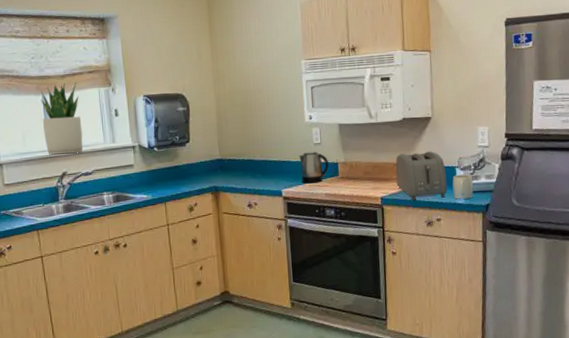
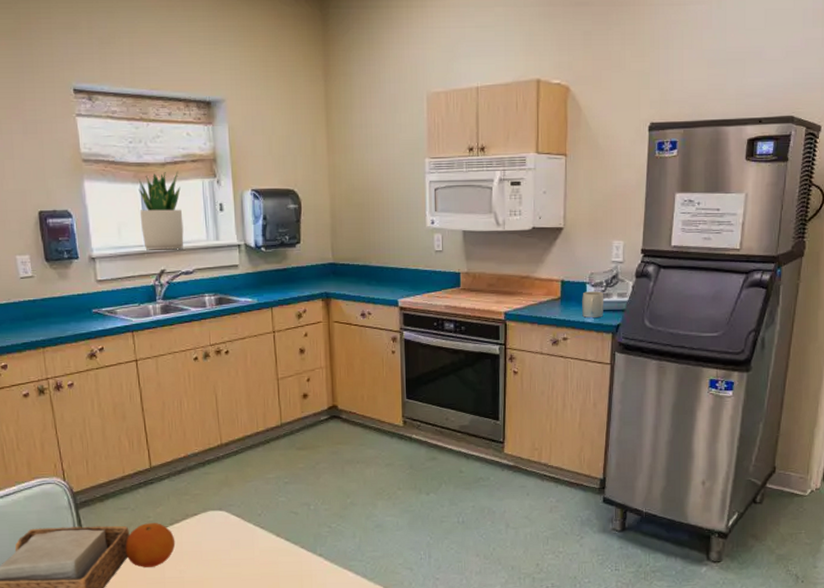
kettle: present [299,151,329,184] -> none [418,259,450,294]
toaster: present [395,151,448,200] -> none [521,264,576,316]

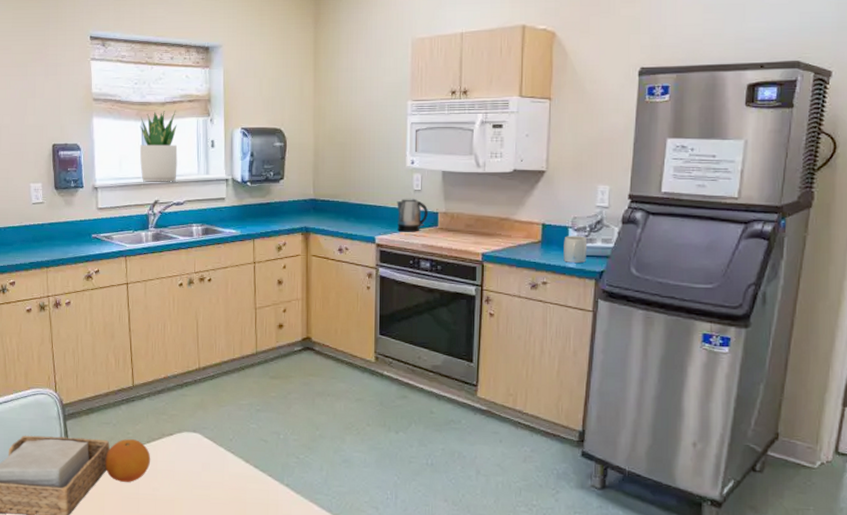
kettle: none [418,259,450,294] -> present [397,198,428,232]

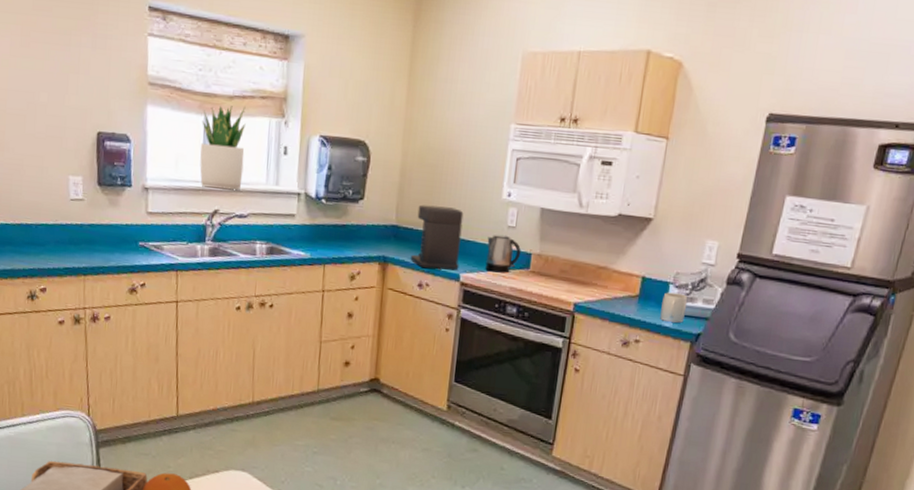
coffee maker: none [329,179,374,235] -> present [410,204,464,271]

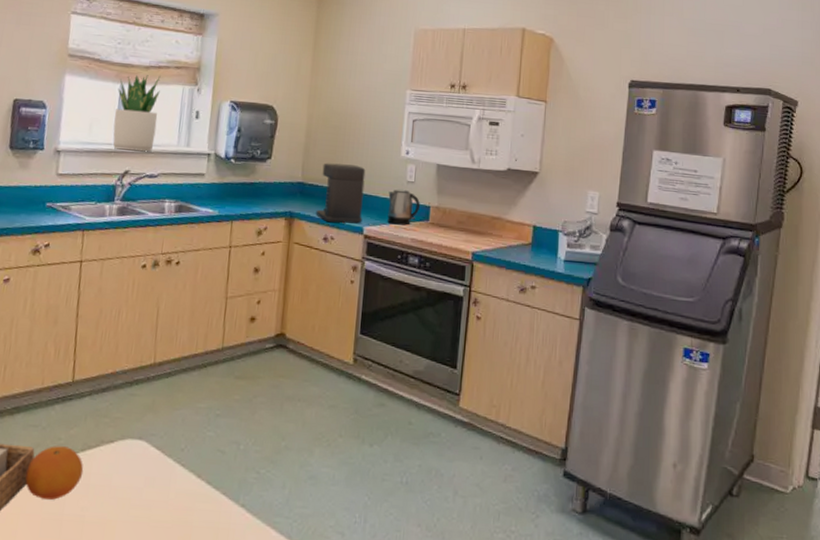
mug: present [660,292,688,324] -> none [552,240,577,269]

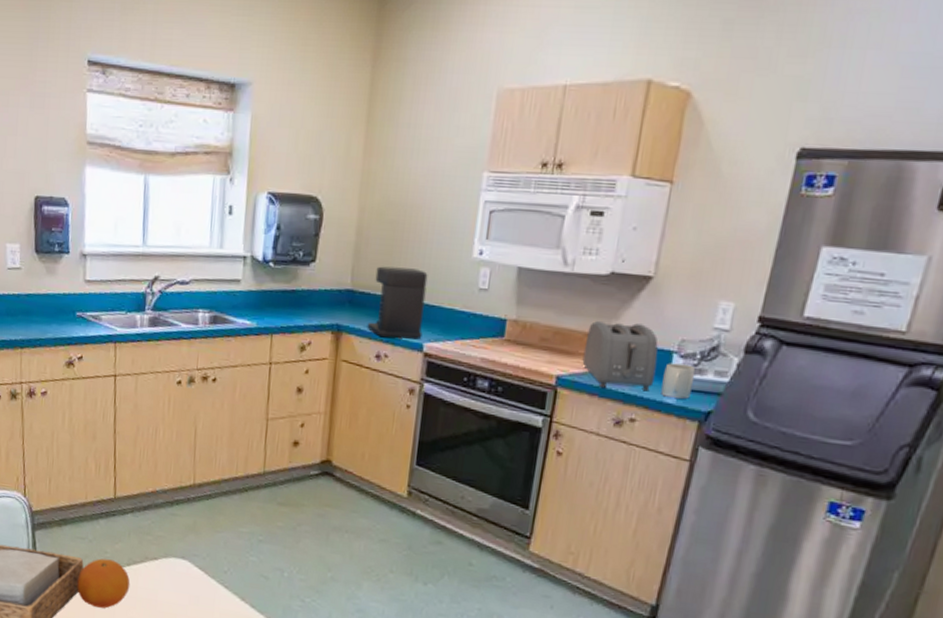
planter: present [113,75,161,152] -> none [139,163,189,255]
kettle: present [387,189,420,226] -> none [452,298,494,342]
toaster: none [491,207,548,263] -> present [582,321,658,392]
mug: none [552,240,577,269] -> present [660,363,696,400]

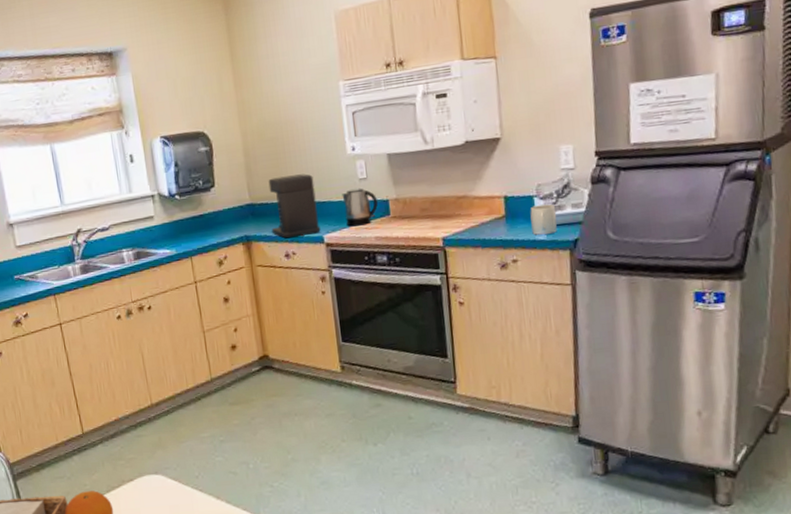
kettle: none [452,298,494,342] -> present [342,187,378,227]
toaster: present [582,321,658,392] -> none [458,178,525,239]

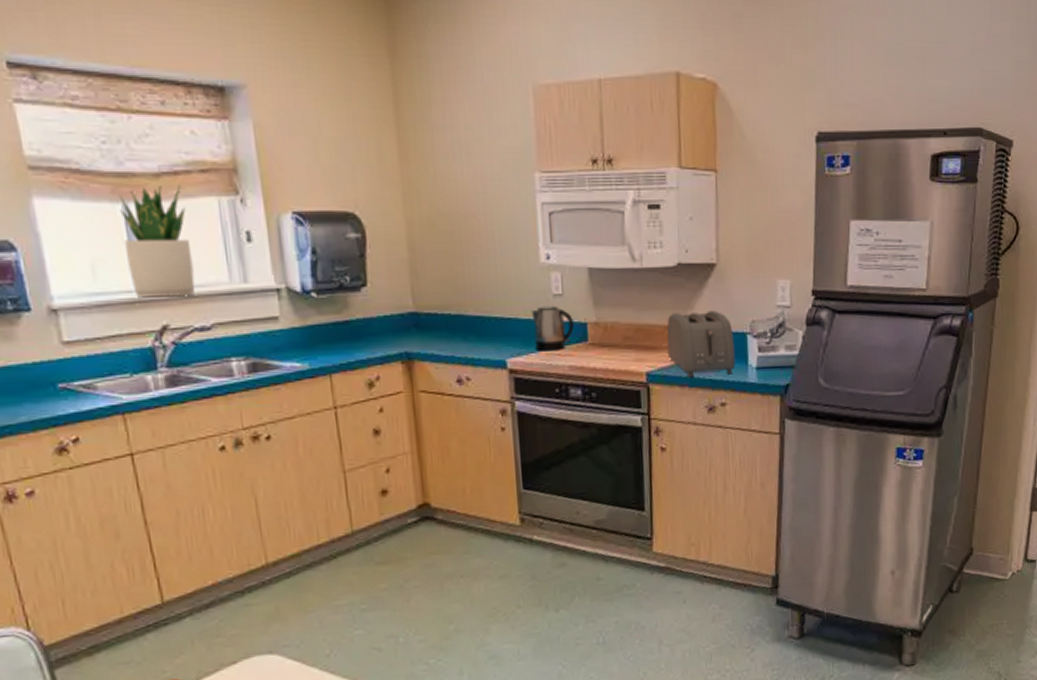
planter: none [49,126,98,211] -> present [120,184,195,298]
coffee maker: present [268,173,321,239] -> none [439,281,503,360]
toaster: none [458,178,525,239] -> present [666,310,736,377]
mug: present [530,204,558,236] -> none [742,343,770,378]

